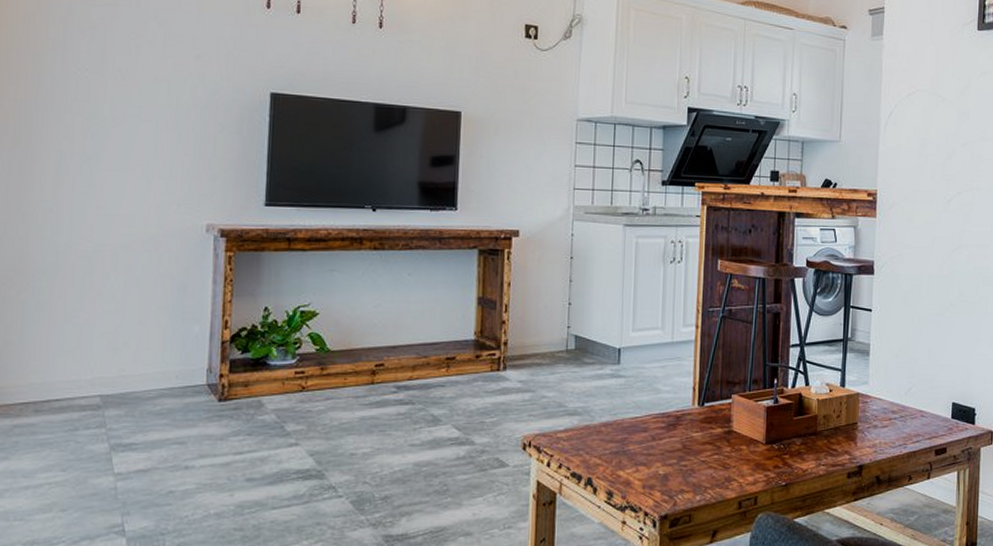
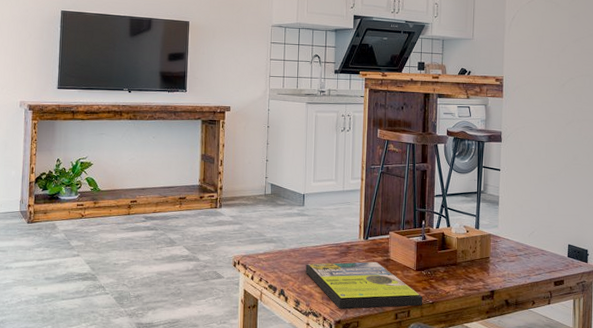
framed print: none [621,436,774,500] -> present [305,262,423,309]

